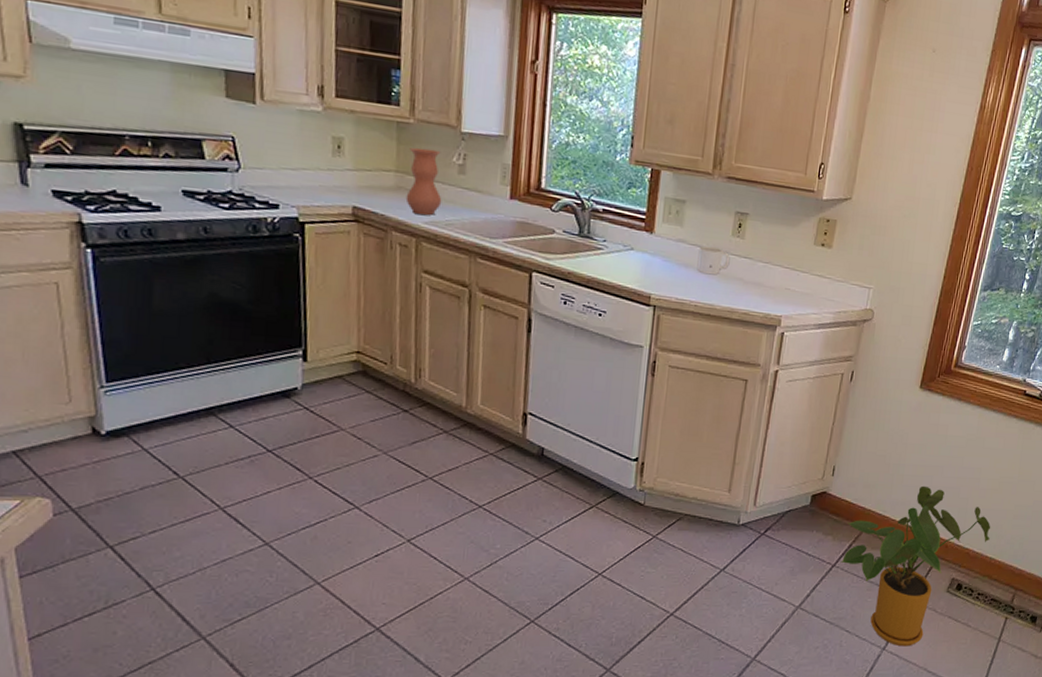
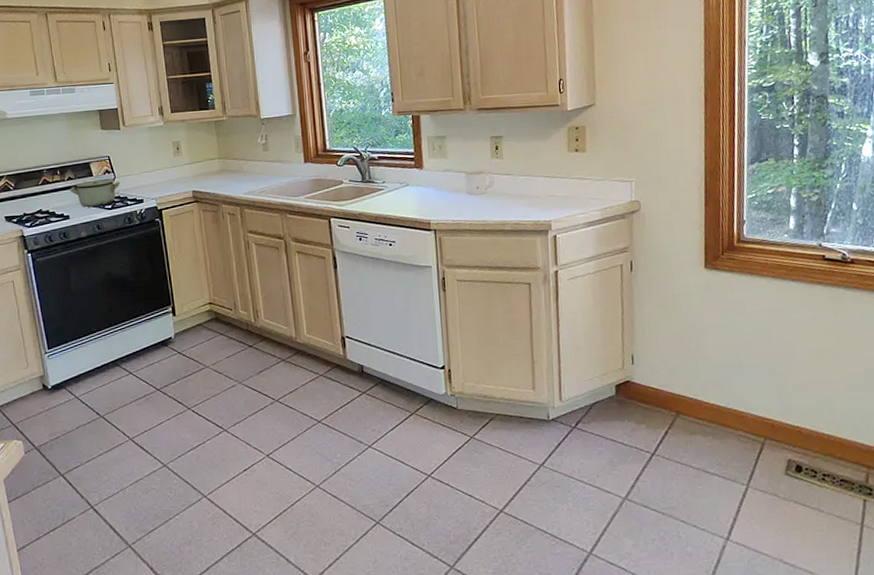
cooking pot: none [166,164,246,203] -> present [70,179,120,207]
vase: present [405,147,442,216] -> none [226,136,255,189]
house plant: present [841,485,991,647] -> none [657,365,822,536]

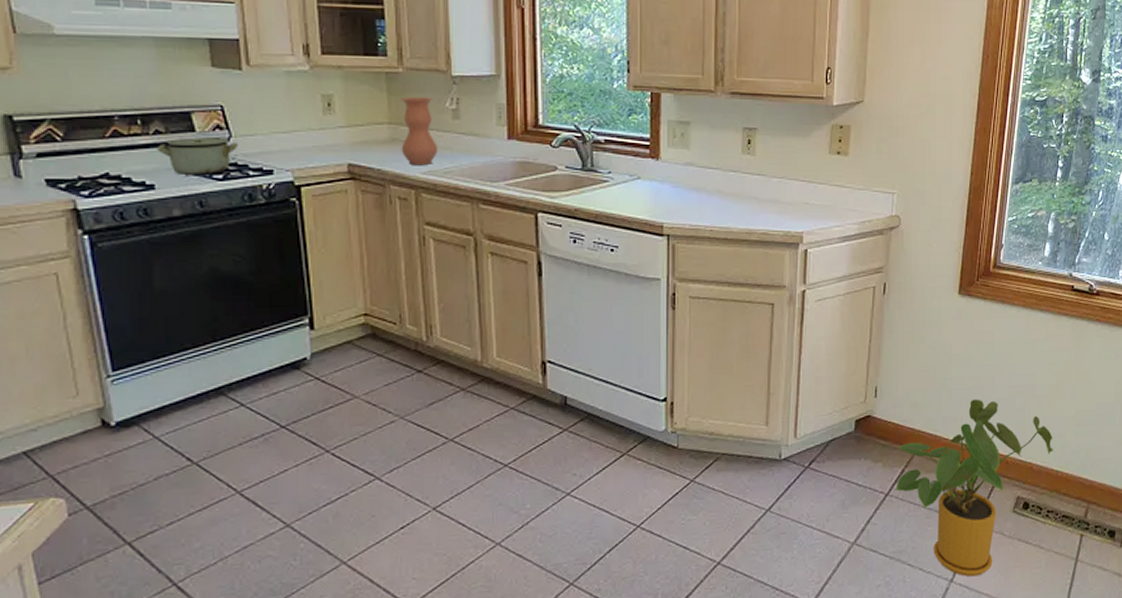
vase: none [226,136,255,189] -> present [401,96,438,166]
mug: present [464,170,494,195] -> none [708,166,742,196]
house plant: none [657,365,822,536] -> present [894,399,1053,577]

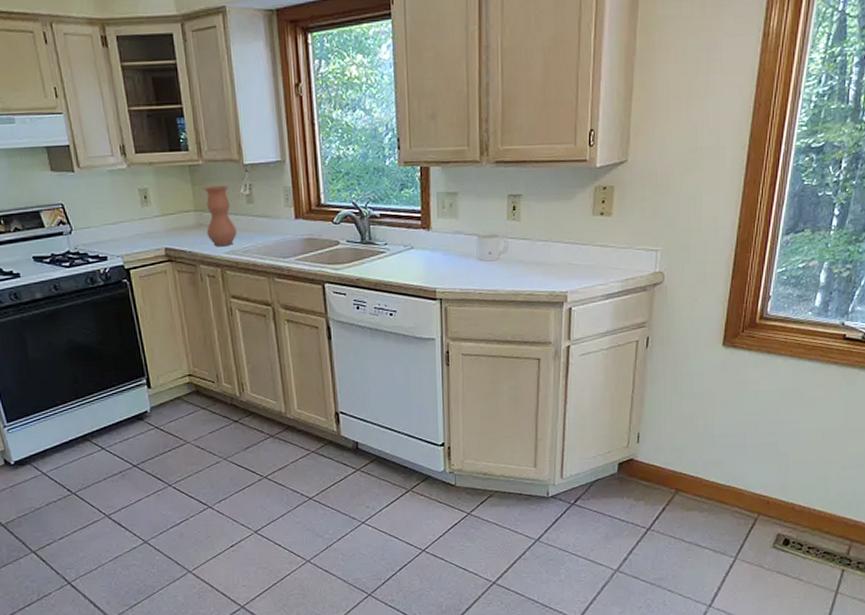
cooking pot: present [157,137,237,175] -> none [18,231,78,264]
mug: none [708,166,742,196] -> present [476,233,508,262]
house plant: present [894,399,1053,577] -> none [656,444,817,603]

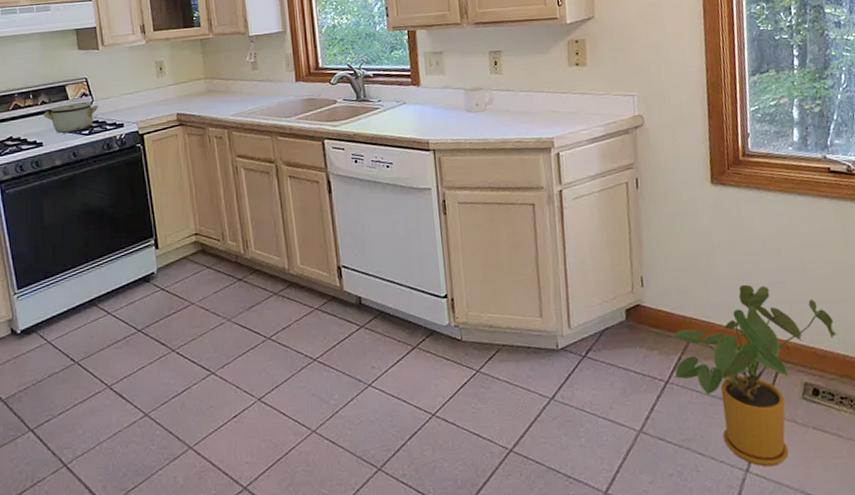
cooking pot: none [18,231,78,264] -> present [44,102,98,133]
vase: present [203,185,237,247] -> none [213,54,243,110]
house plant: none [656,444,817,603] -> present [669,284,836,467]

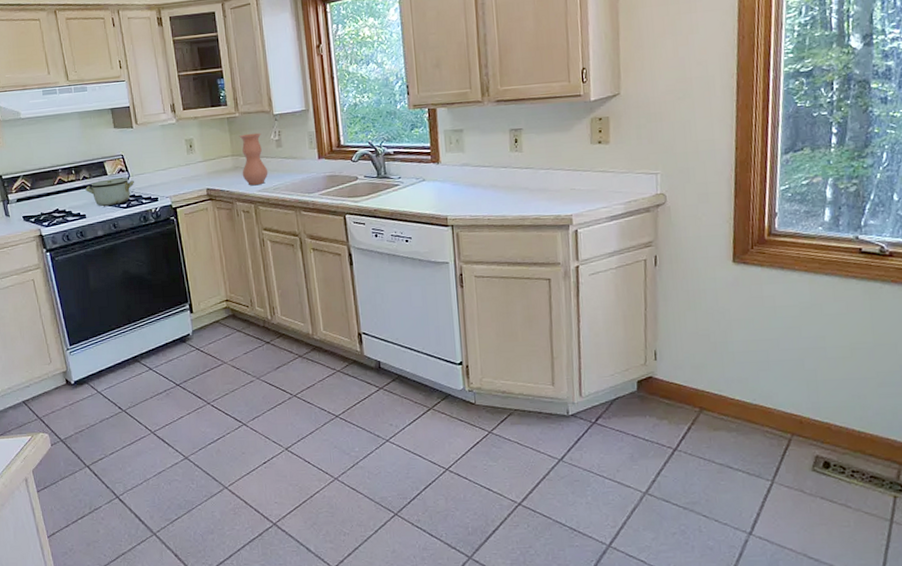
vase: none [213,54,243,110] -> present [239,132,269,186]
mug: present [463,86,494,113] -> none [482,164,513,190]
house plant: present [669,284,836,467] -> none [680,361,853,531]

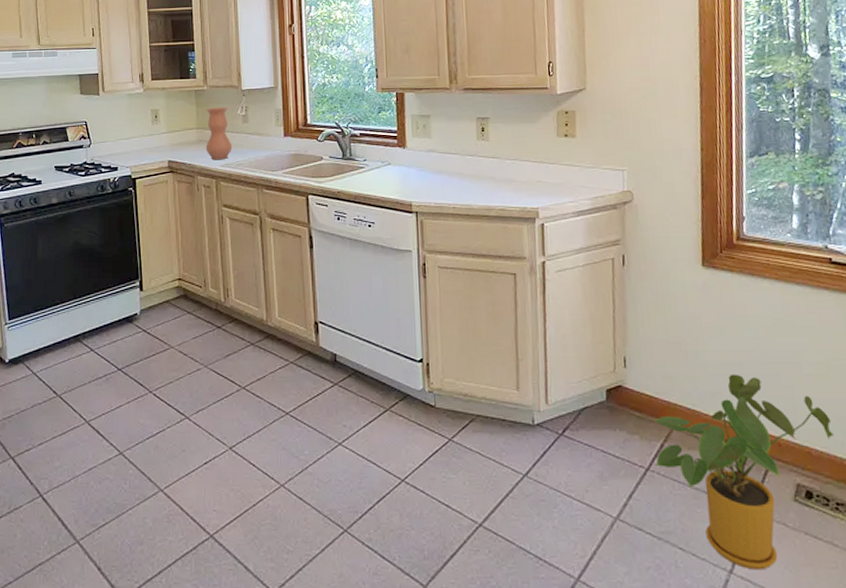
cooking pot: present [85,177,134,206] -> none [44,145,95,173]
house plant: none [680,361,853,531] -> present [651,374,834,570]

